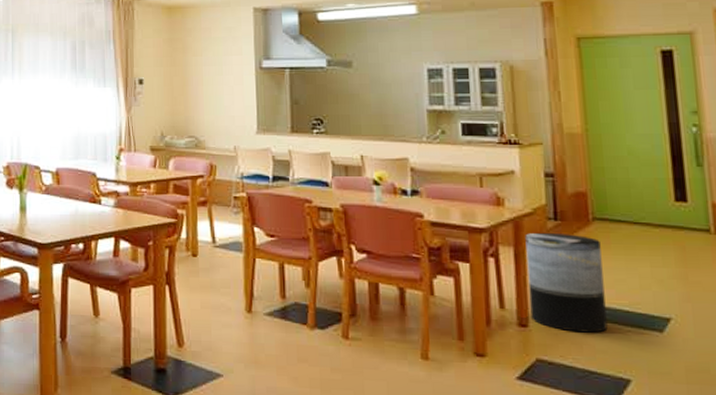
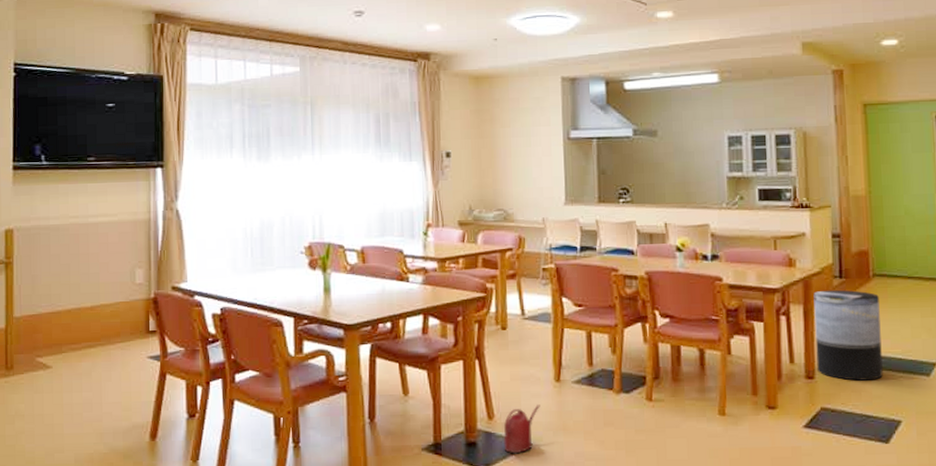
watering can: none [193,335,231,384] -> present [503,405,540,454]

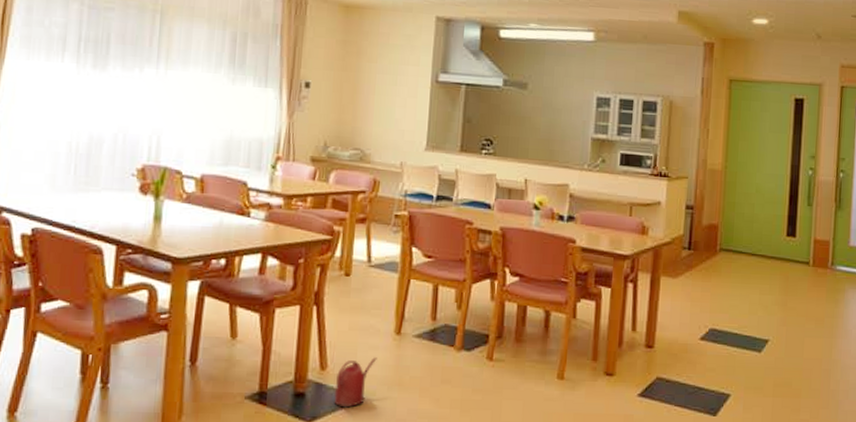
trash can: present [813,289,883,381] -> none [657,260,723,353]

